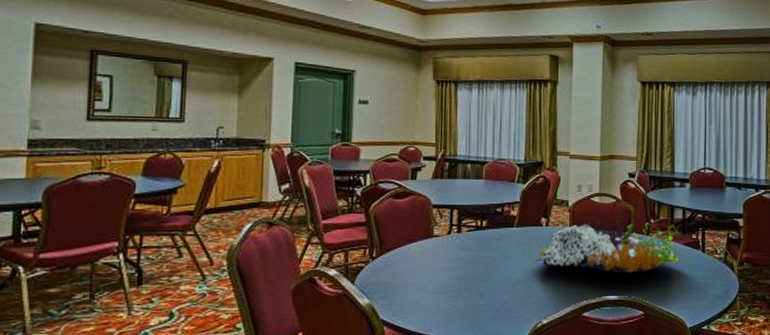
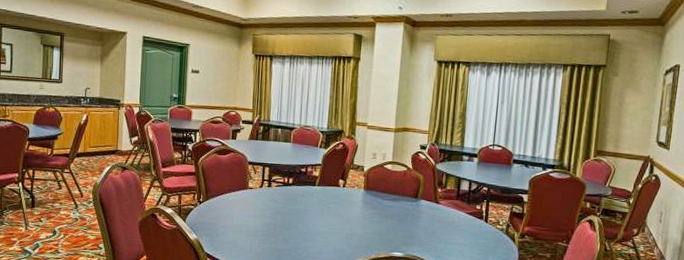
flower arrangement: present [535,209,681,274] -> none [332,177,464,236]

